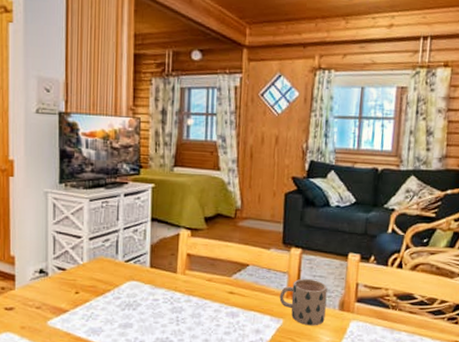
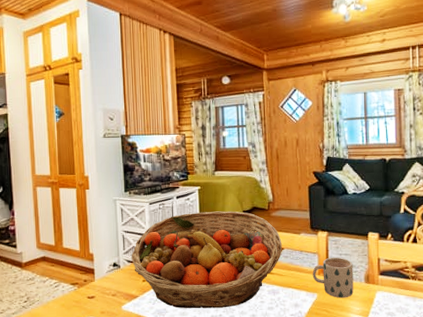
fruit basket: none [63,215,248,330] -> present [131,211,282,309]

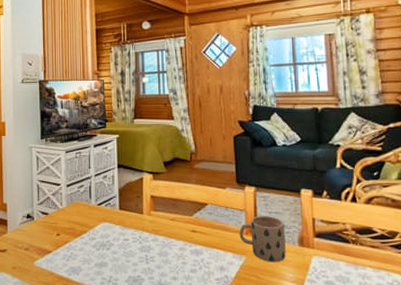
fruit basket: present [131,211,282,309] -> none [46,161,206,268]

